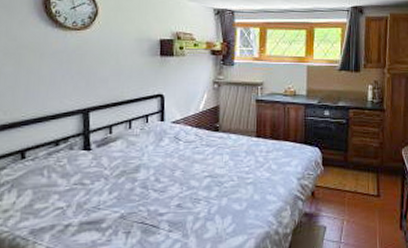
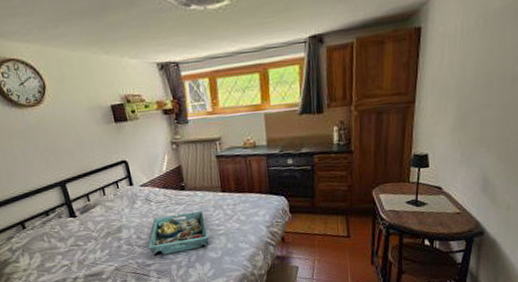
serving tray: none [164,156,235,202] -> present [147,211,209,255]

